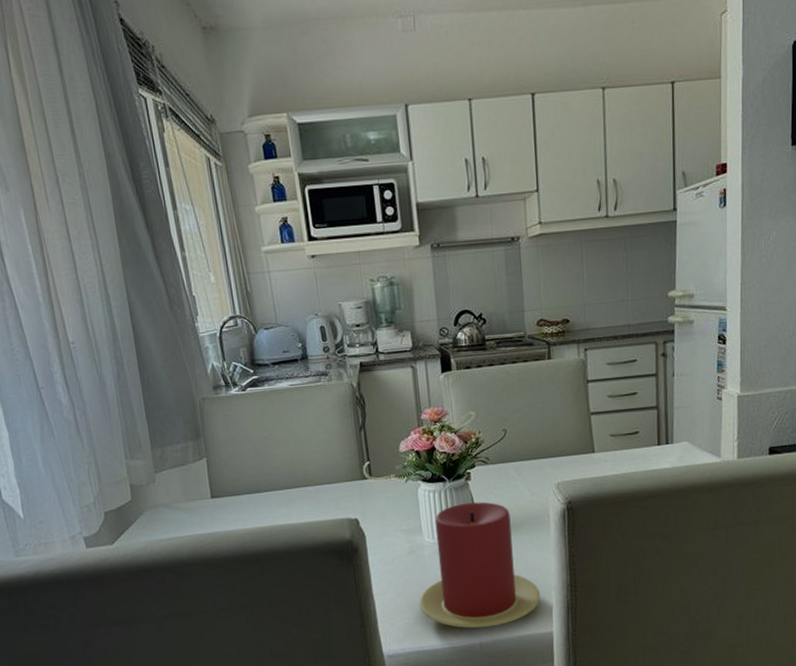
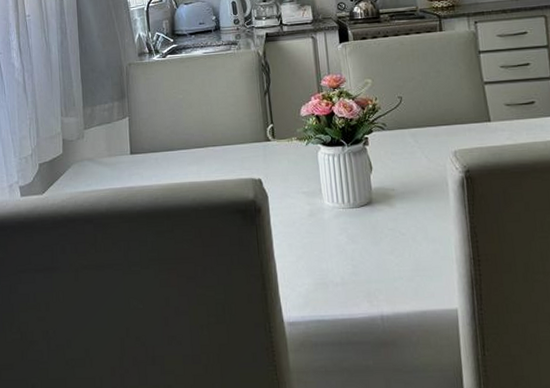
candle: present [419,502,541,628] -> none [319,167,443,300]

